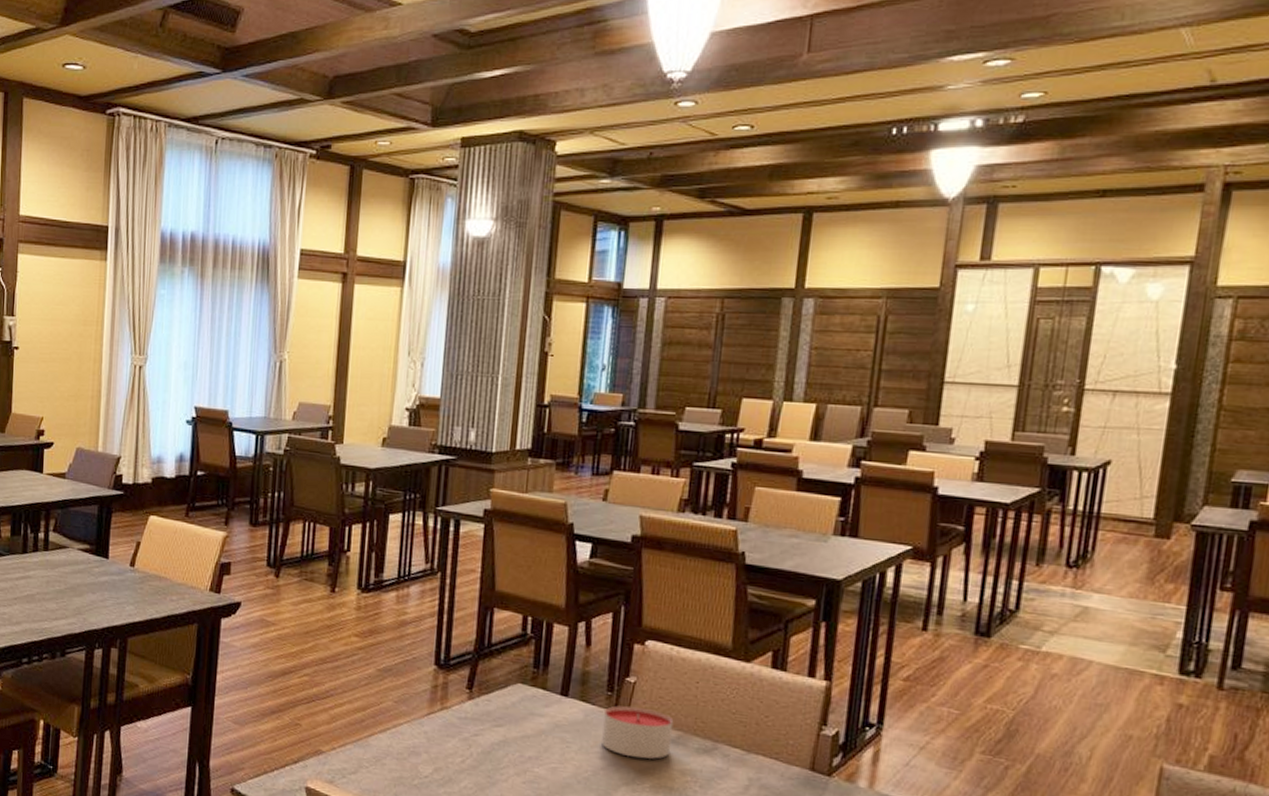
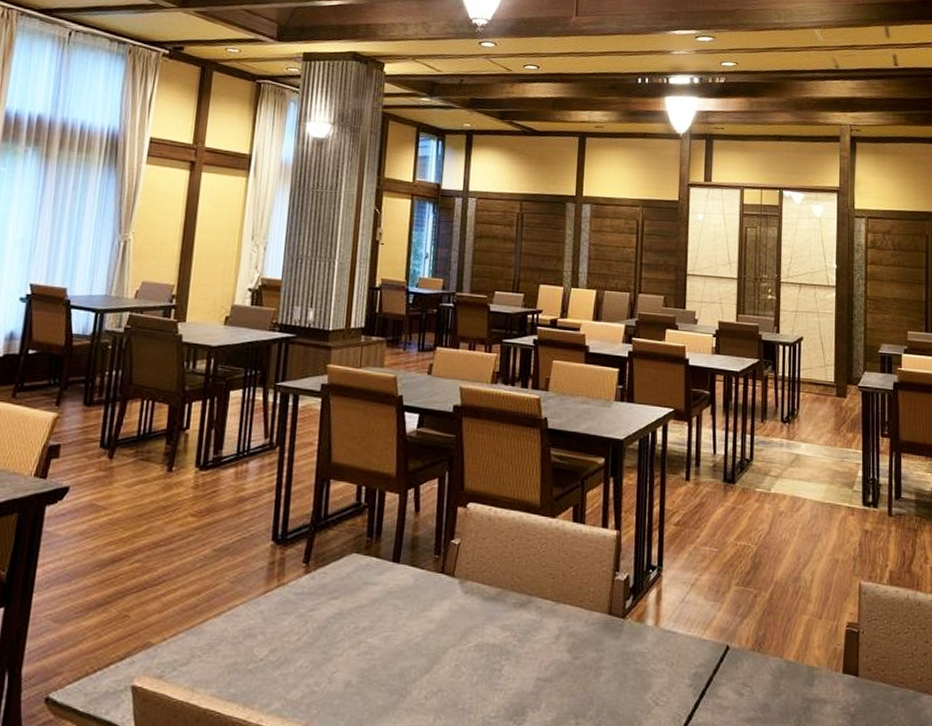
candle: present [600,705,674,759] -> none [429,567,494,619]

